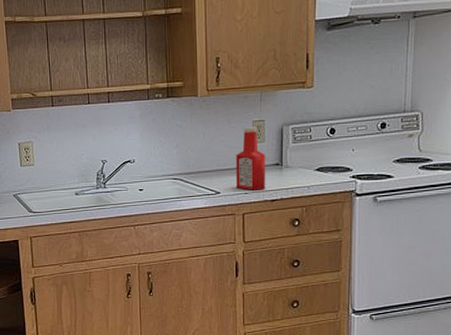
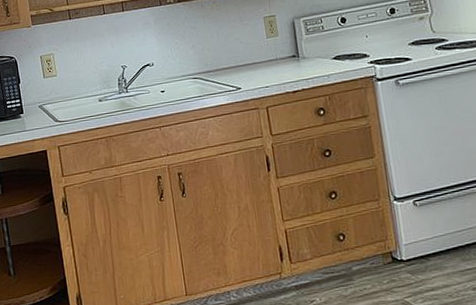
ketchup bottle: present [236,127,266,191] -> none [252,22,286,84]

